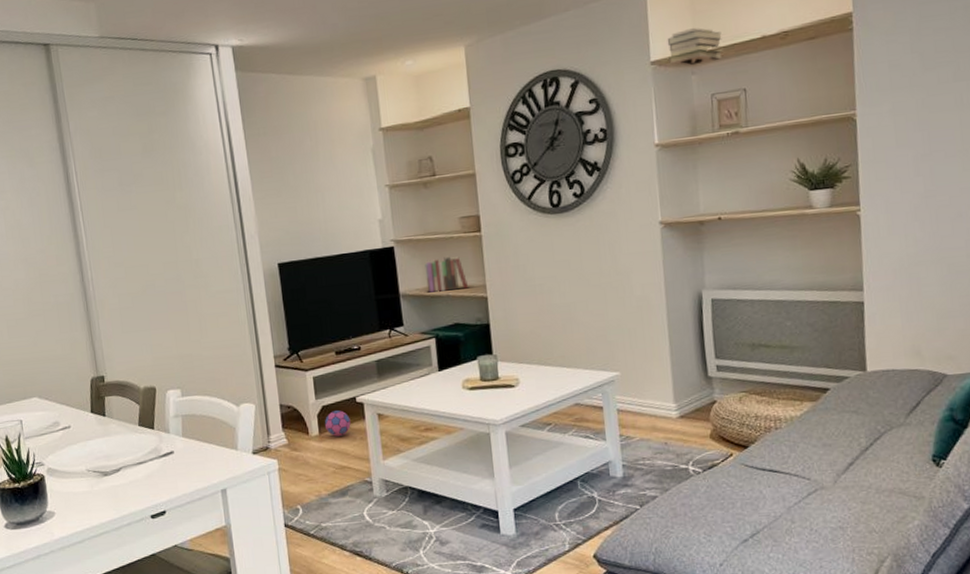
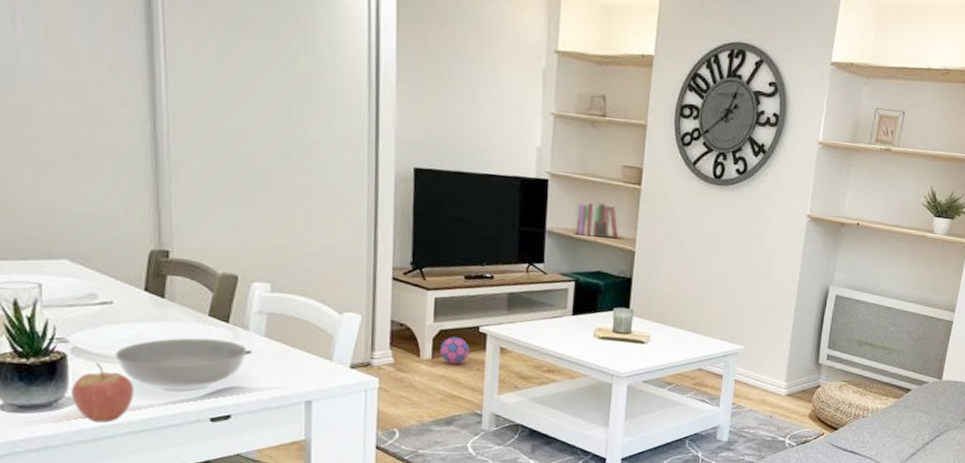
fruit: none [50,480,94,531] -> present [72,363,133,424]
bowl: none [76,445,171,497] -> present [114,338,247,393]
books: present [667,27,723,66] -> none [847,40,897,79]

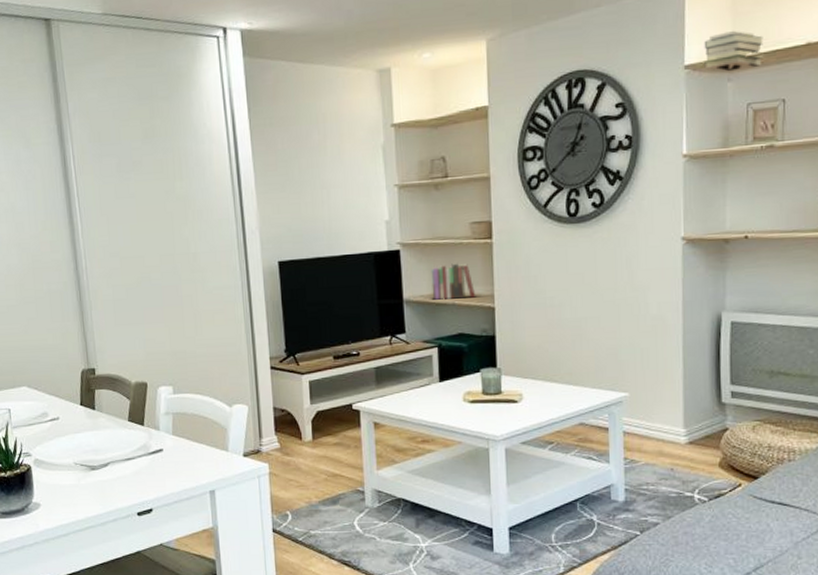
fruit: present [72,363,133,424] -> none [36,472,80,524]
bowl: present [114,338,247,393] -> none [63,441,160,492]
toy ball: present [439,337,470,364] -> none [318,417,346,443]
books: none [847,40,897,79] -> present [704,30,764,72]

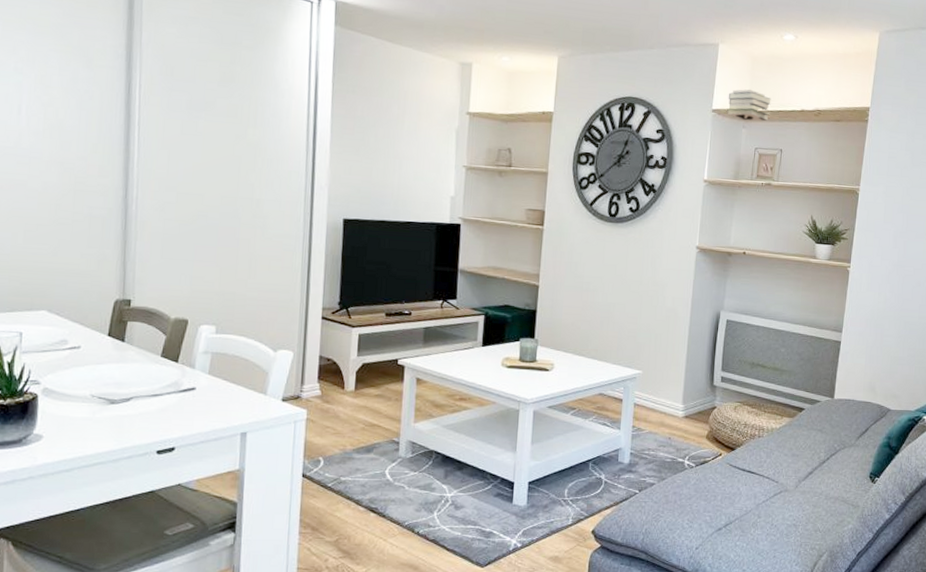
books: present [431,263,476,301] -> none [485,242,524,275]

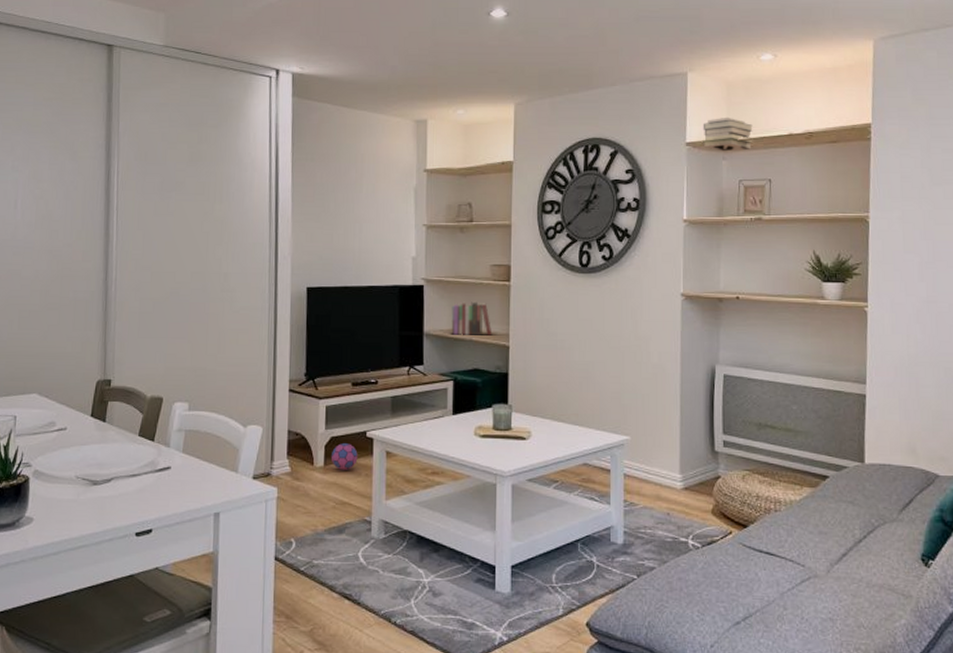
toy ball: none [361,370,389,395] -> present [330,443,358,470]
books: none [485,242,524,275] -> present [451,301,493,336]

